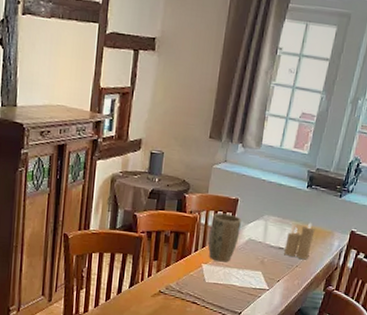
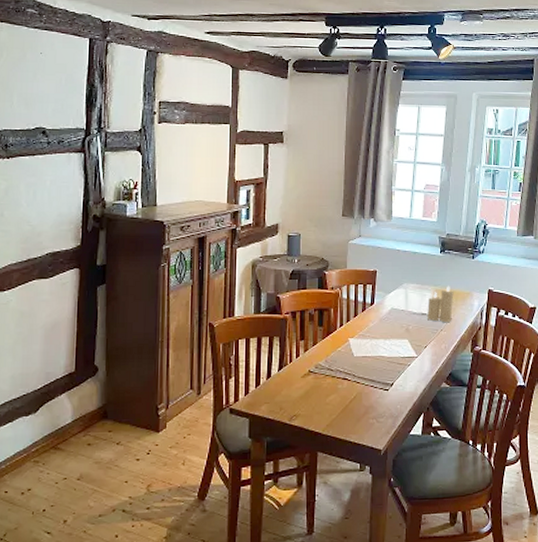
plant pot: present [208,212,241,262] -> none [352,286,382,334]

